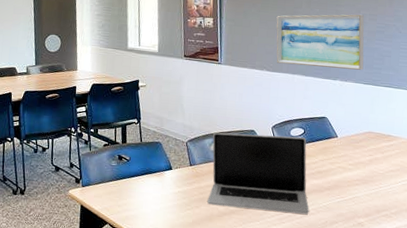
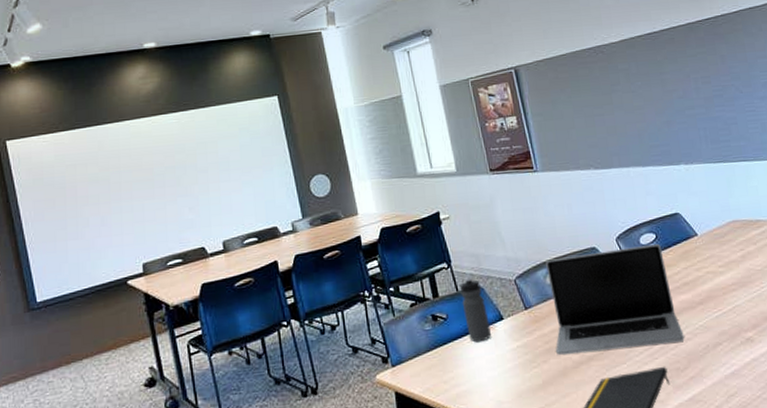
water bottle: none [143,133,161,183] -> present [460,277,492,343]
wall art: present [276,14,365,70] -> none [592,79,709,158]

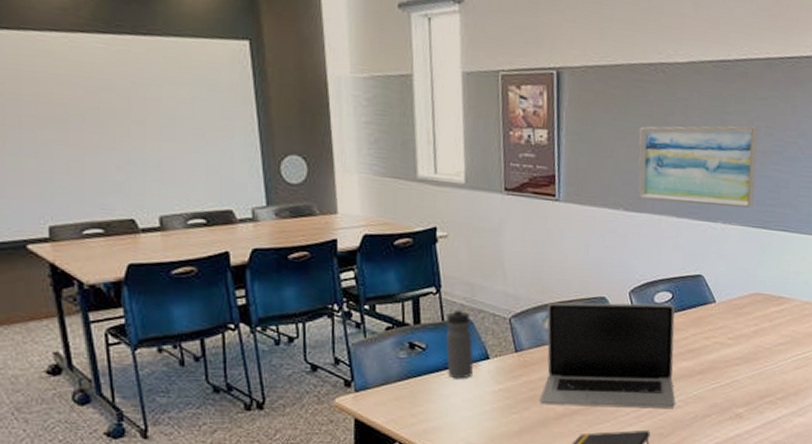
wall art: none [592,79,709,158] -> present [637,126,759,208]

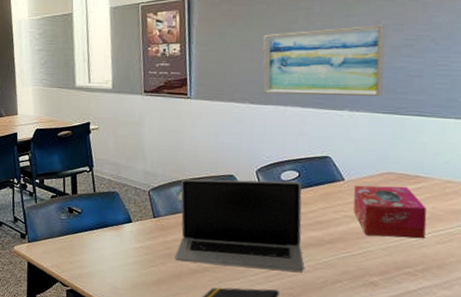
water bottle: present [446,308,474,379] -> none [97,182,119,237]
tissue box: none [723,307,788,365] -> present [353,185,427,239]

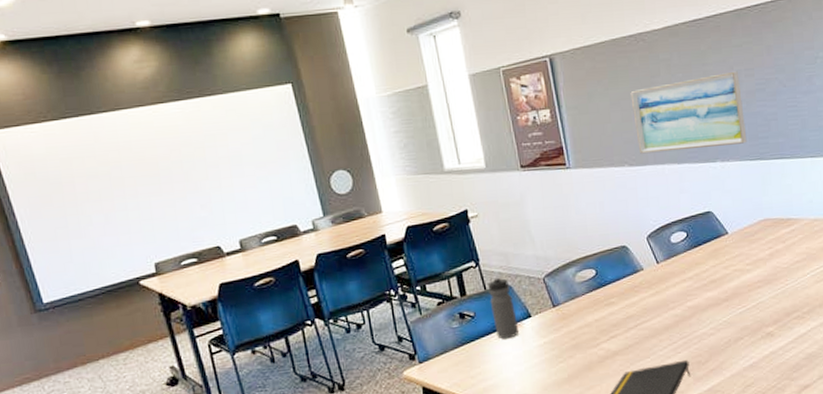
water bottle: none [97,182,119,237] -> present [488,276,520,339]
laptop: present [175,179,305,272] -> none [575,241,708,350]
tissue box: present [353,185,427,239] -> none [738,230,805,286]

